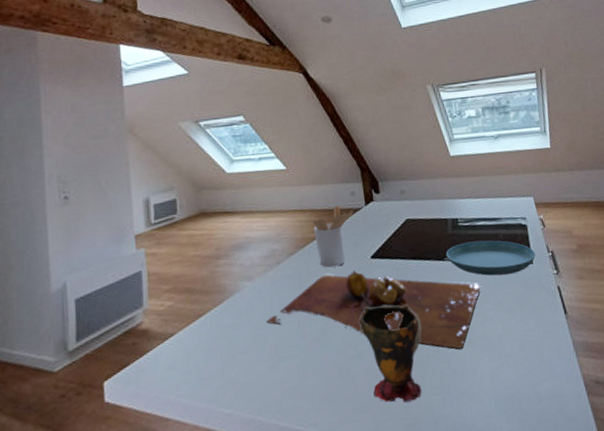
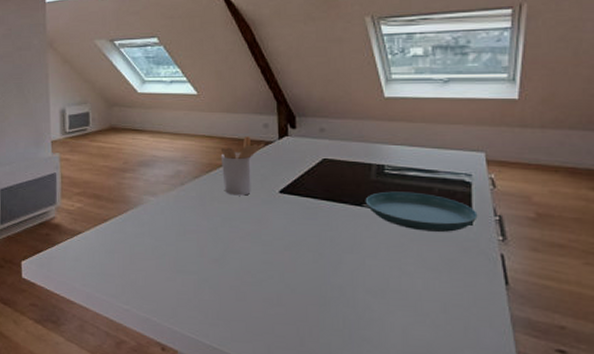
cutting board: present [267,270,481,349] -> none [168,201,403,297]
cup: present [359,305,422,402] -> none [260,239,327,336]

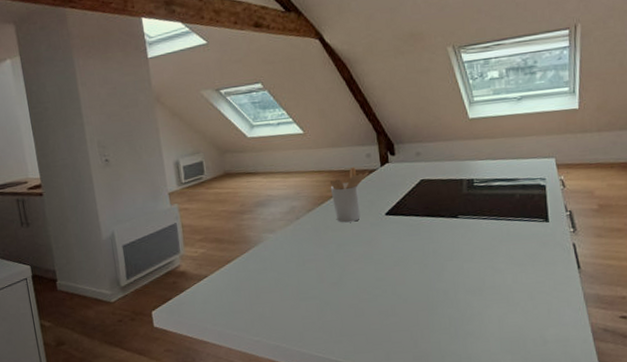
saucer: present [365,191,478,232] -> none [459,199,553,233]

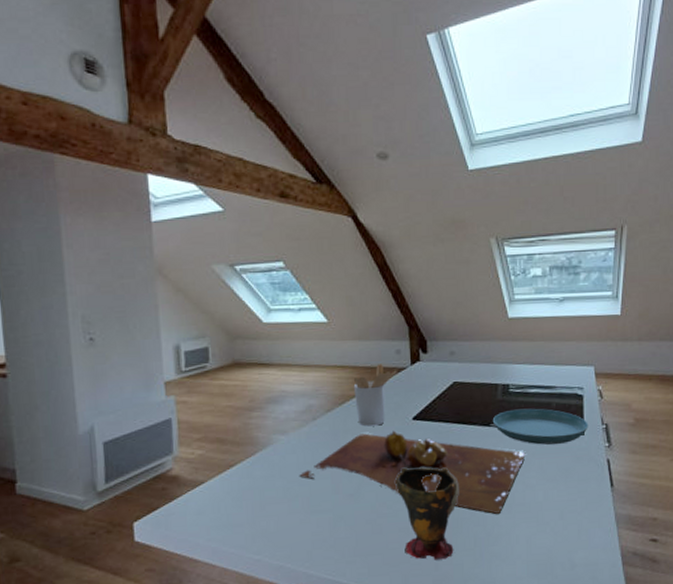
cutting board: none [288,225,493,297] -> present [300,430,526,514]
cup: none [373,256,432,339] -> present [395,467,459,560]
saucer: none [459,199,553,233] -> present [492,408,588,445]

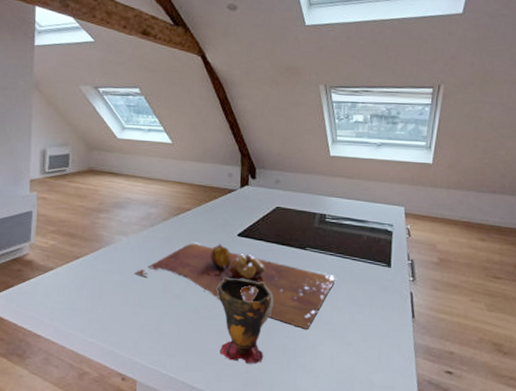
utensil holder: present [353,364,397,427] -> none [188,184,228,238]
saucer: present [492,408,588,445] -> none [308,237,395,273]

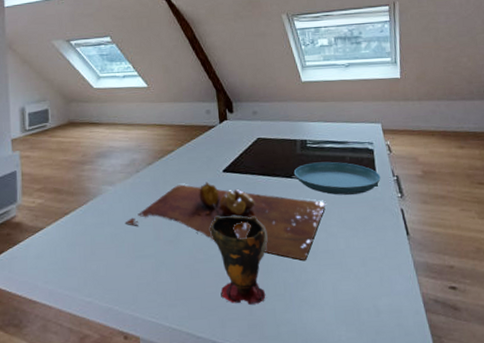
saucer: none [308,237,395,273] -> present [293,161,381,195]

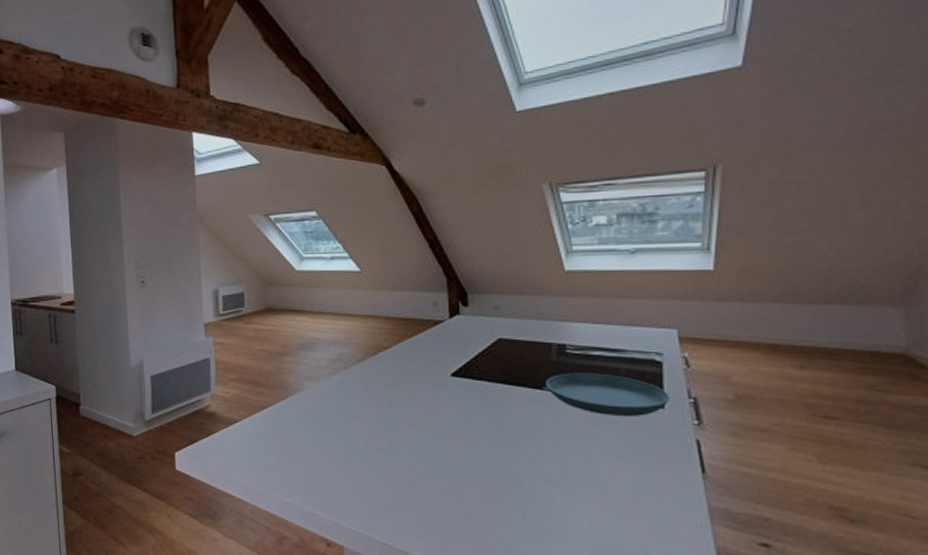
cutting board: present [126,182,326,260] -> none [331,385,587,488]
cup: present [210,215,268,305] -> none [432,426,505,530]

